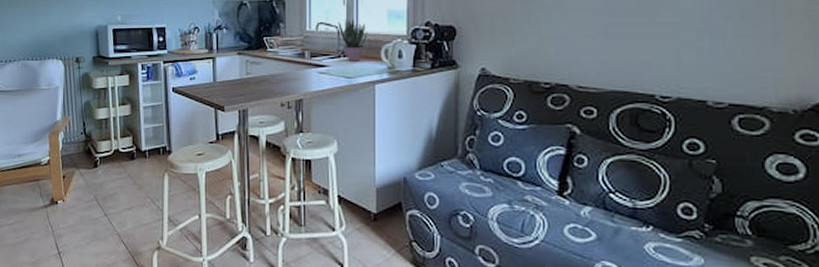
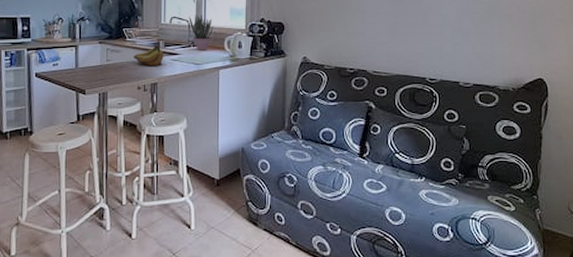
fruit: none [275,56,310,81] -> present [133,45,164,67]

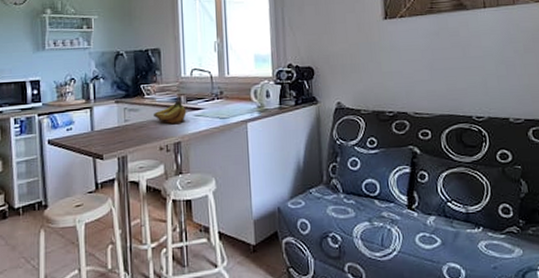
potted plant: present [189,15,214,51] -> none [210,64,238,103]

